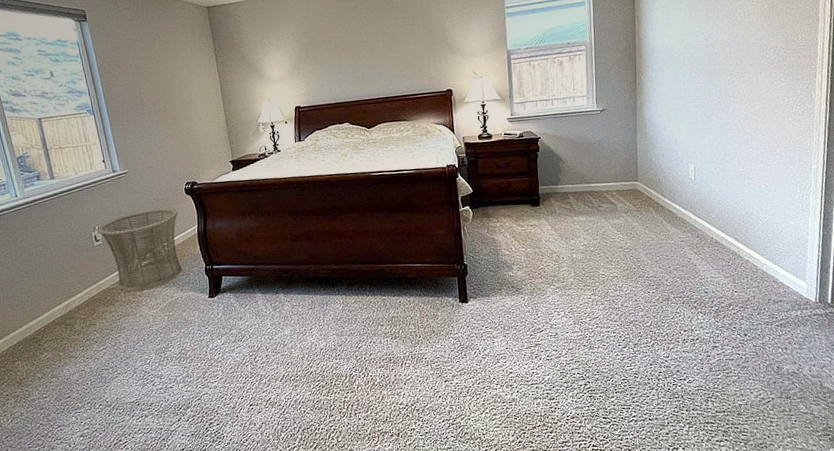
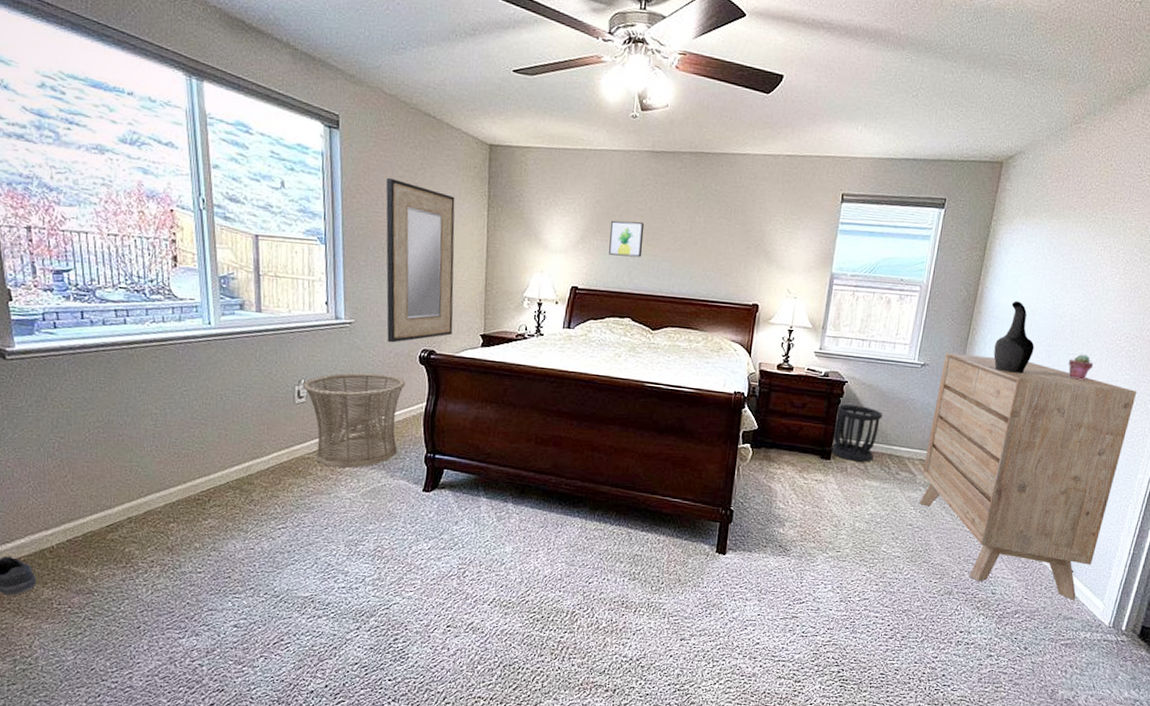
home mirror: none [131,50,207,183] -> present [386,177,455,343]
wall art: none [316,43,348,75] -> present [609,220,645,258]
wastebasket: none [535,155,577,204] -> present [830,404,883,462]
dresser: none [619,88,795,285] -> present [919,353,1138,600]
decorative vase: none [660,39,696,102] -> present [993,300,1035,374]
potted succulent: none [728,73,751,96] -> present [1068,354,1094,380]

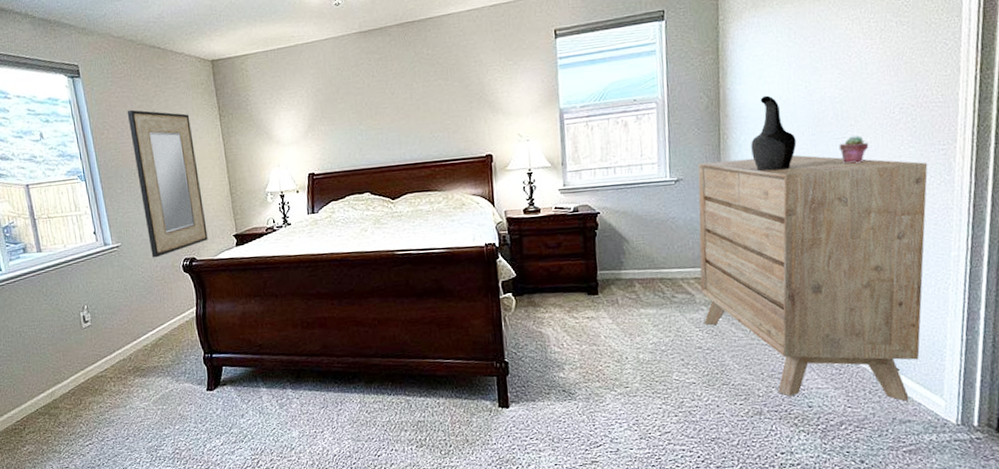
basket: present [302,373,406,468] -> none [86,287,178,381]
wall art: present [609,220,645,258] -> none [333,100,369,137]
wastebasket: present [830,404,883,462] -> none [593,234,645,292]

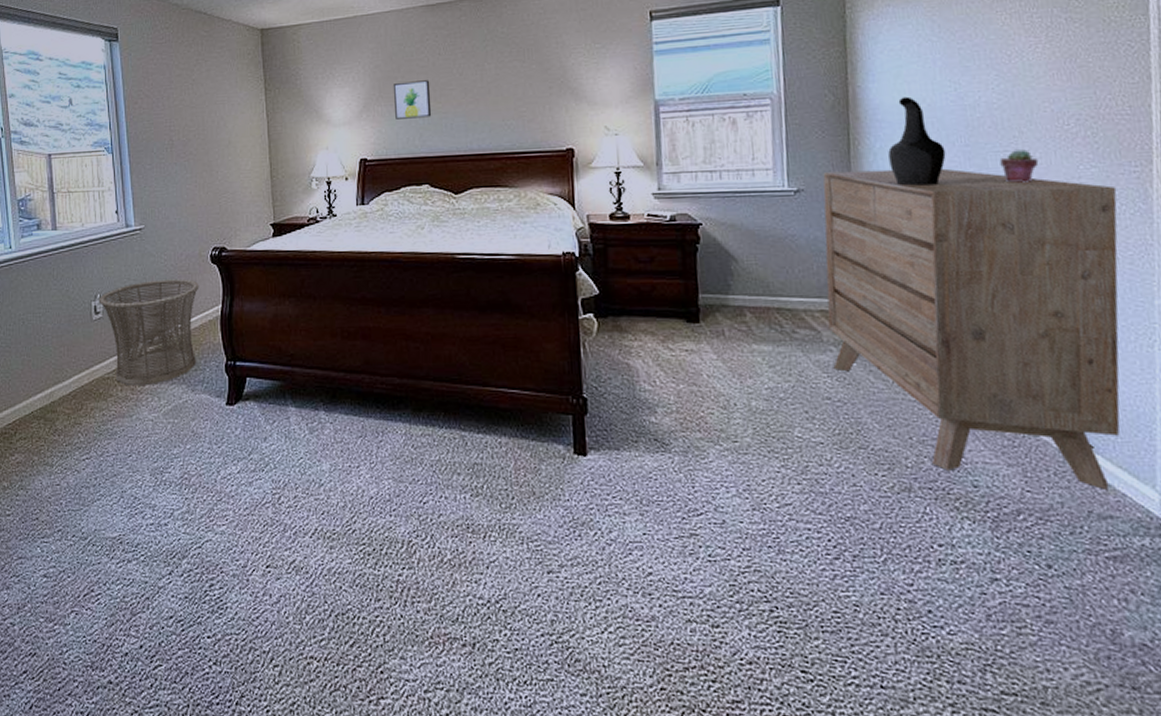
basket: none [86,287,178,381] -> present [98,279,200,385]
home mirror: present [127,109,208,258] -> none [164,78,242,245]
wall art: none [333,100,369,137] -> present [392,80,432,119]

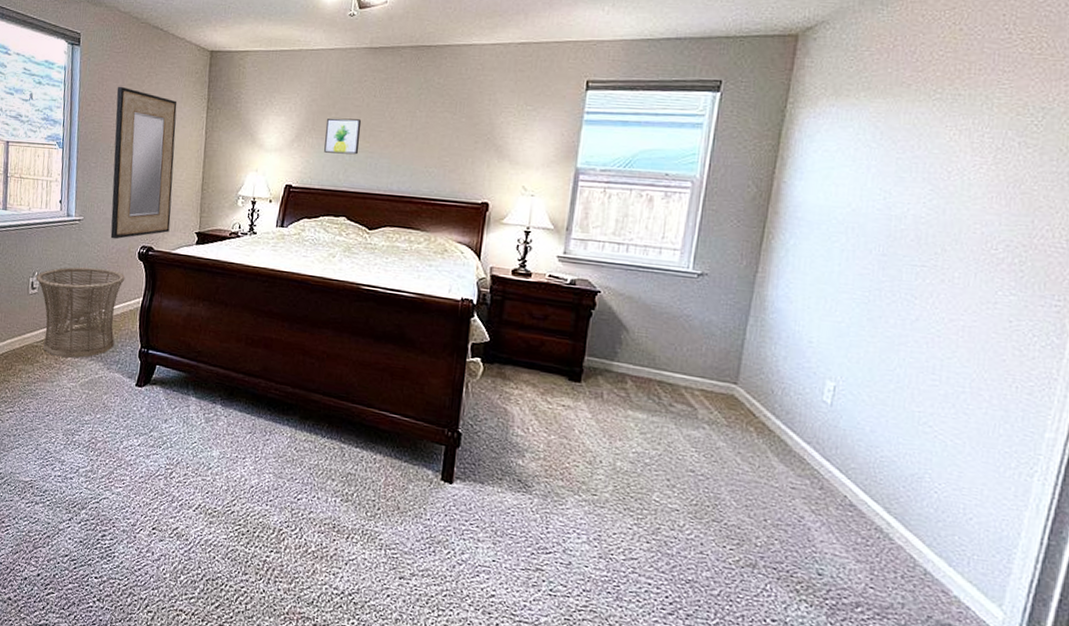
home mirror: none [164,78,242,245] -> present [110,86,178,240]
dresser: present [823,168,1121,489] -> none [703,260,1033,600]
decorative vase: present [888,96,946,186] -> none [800,198,861,289]
potted succulent: present [999,149,1039,183] -> none [914,266,956,300]

